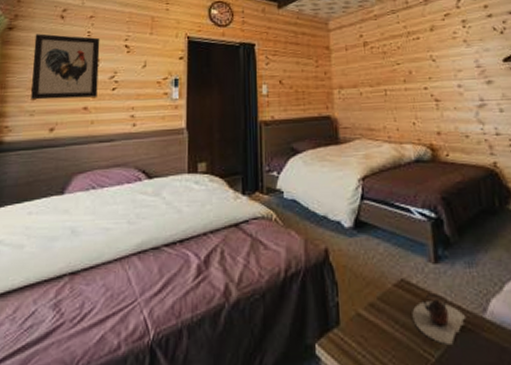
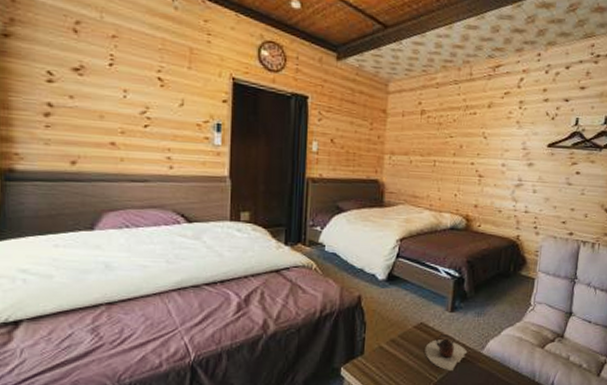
wall art: present [31,33,100,100] -> none [41,47,127,133]

